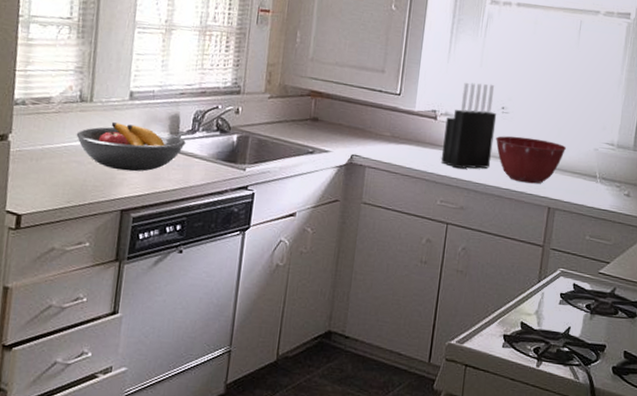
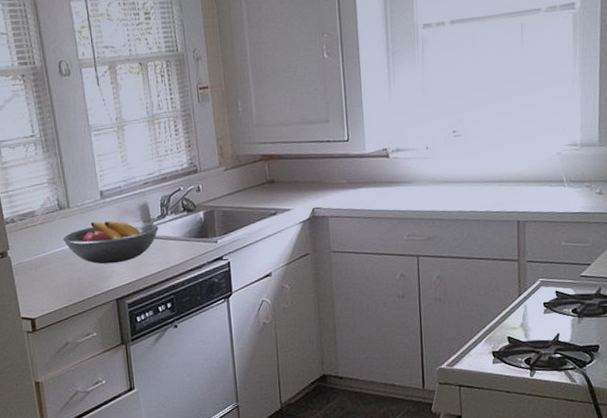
knife block: present [440,82,497,169] -> none [398,110,451,201]
mixing bowl: present [496,136,567,184] -> none [452,155,528,202]

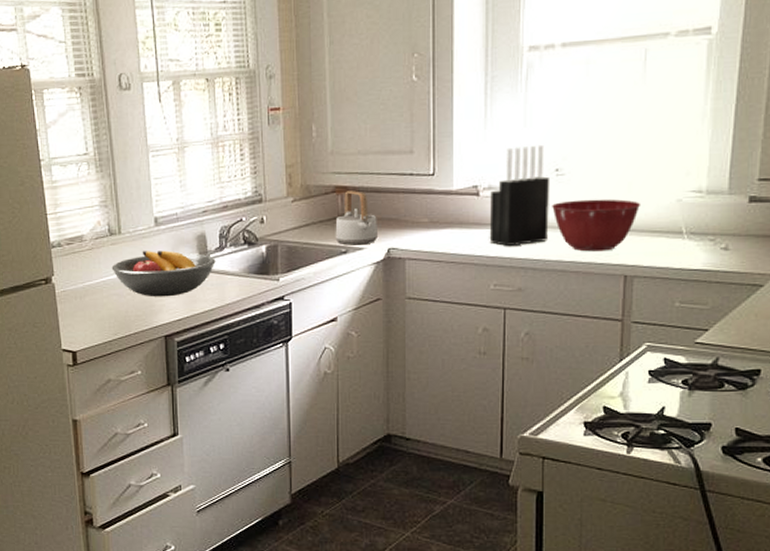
teapot: none [264,158,303,207] -> present [335,191,377,245]
knife block: none [398,110,451,201] -> present [489,144,551,246]
mixing bowl: none [452,155,528,202] -> present [552,199,641,252]

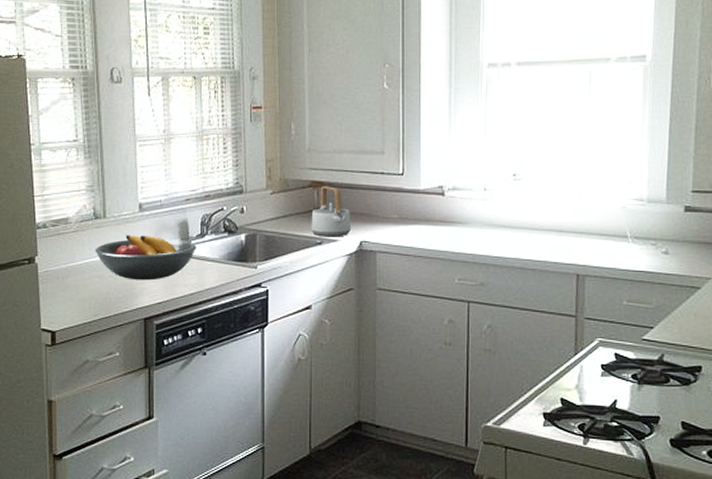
knife block: present [489,144,551,246] -> none [454,151,509,243]
mixing bowl: present [552,199,641,252] -> none [510,203,590,251]

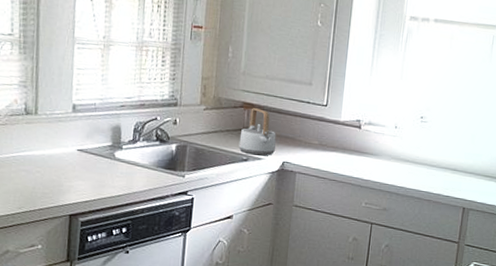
fruit bowl: present [95,234,196,281] -> none [23,132,128,179]

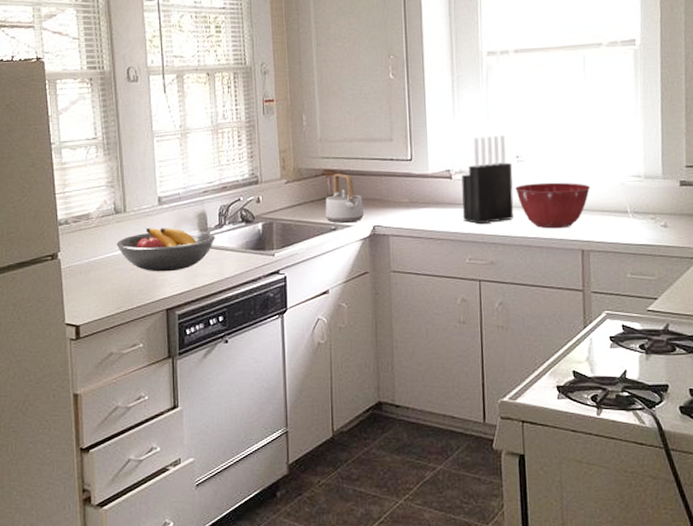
fruit bowl: none [23,132,128,179] -> present [116,227,215,272]
knife block: none [365,93,416,174] -> present [461,135,514,224]
mixing bowl: none [415,143,480,187] -> present [515,182,591,229]

